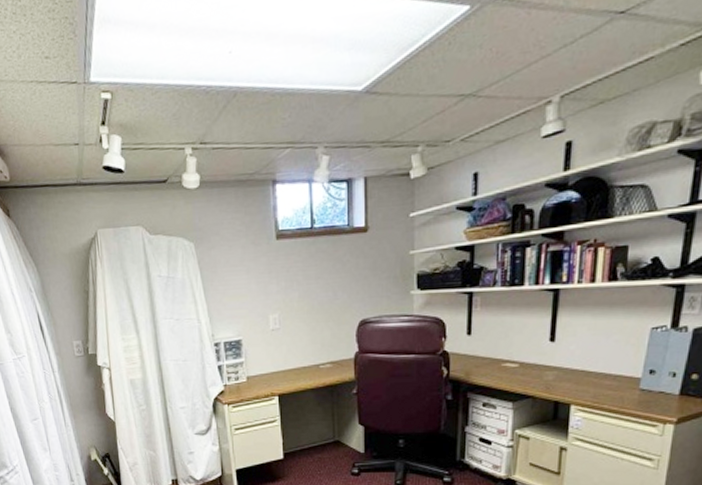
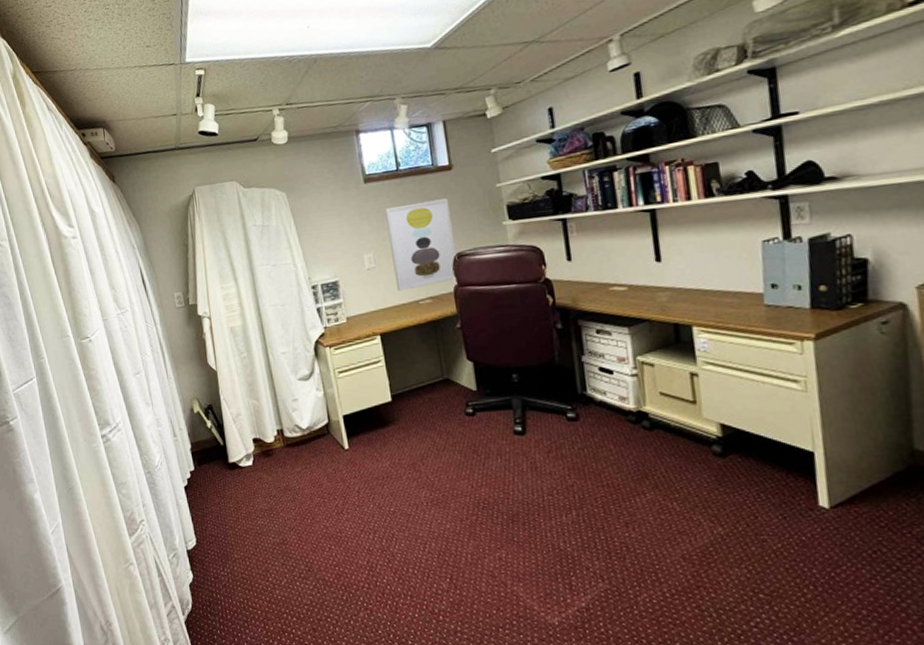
wall art: none [294,262,362,354] -> present [384,198,458,291]

